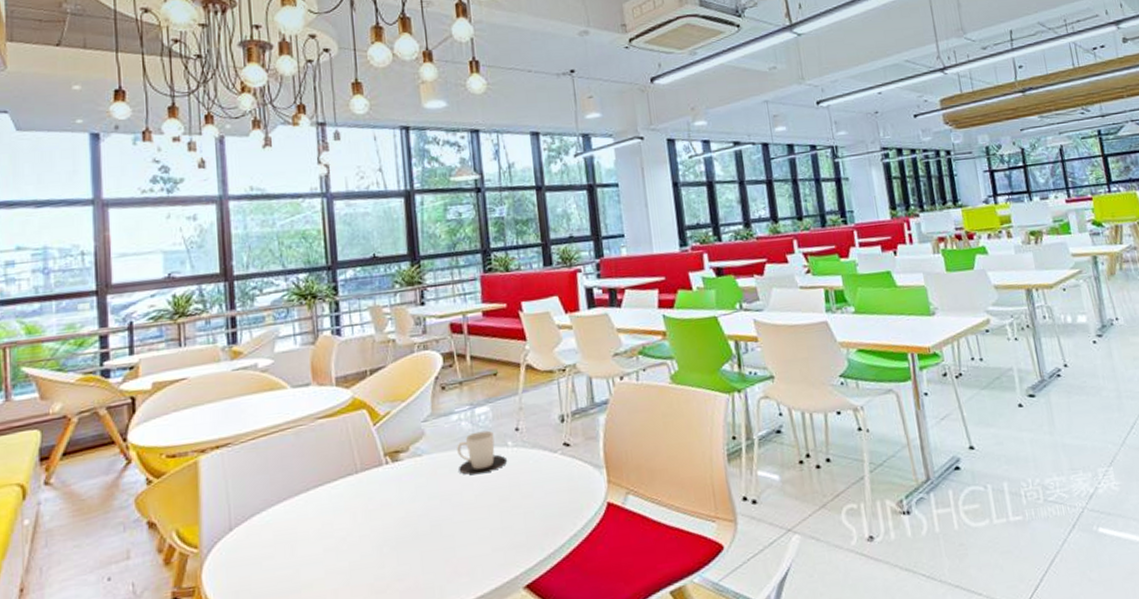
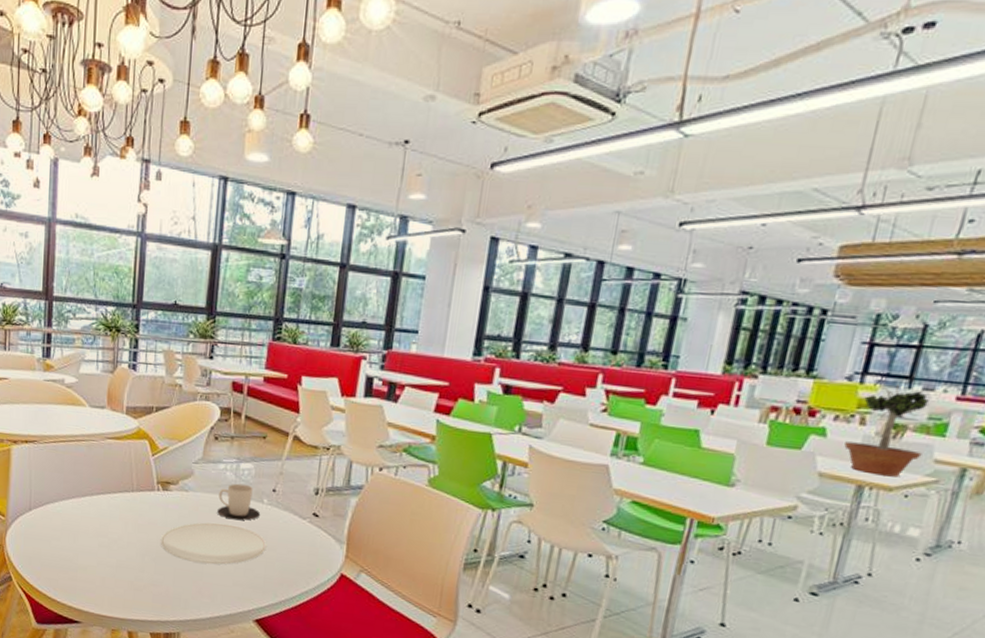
plate: none [398,479,522,538] -> present [160,522,267,565]
potted tree: none [1003,198,1061,278] -> present [844,383,929,477]

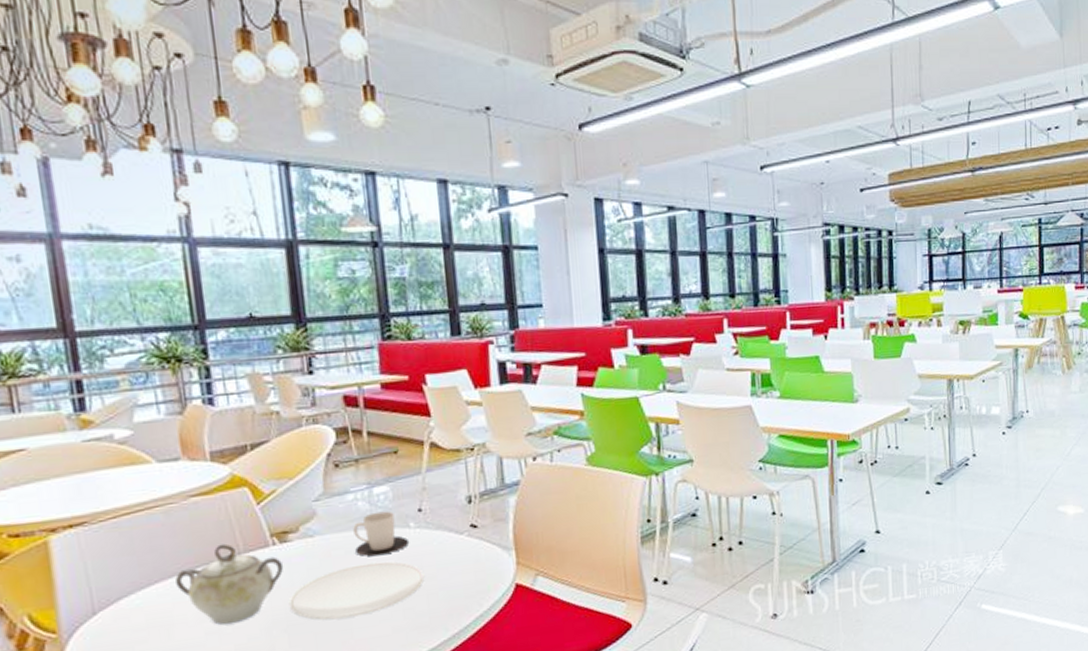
sugar bowl: none [86,480,162,543] -> present [175,543,284,625]
potted tree: present [844,383,929,477] -> none [931,286,986,368]

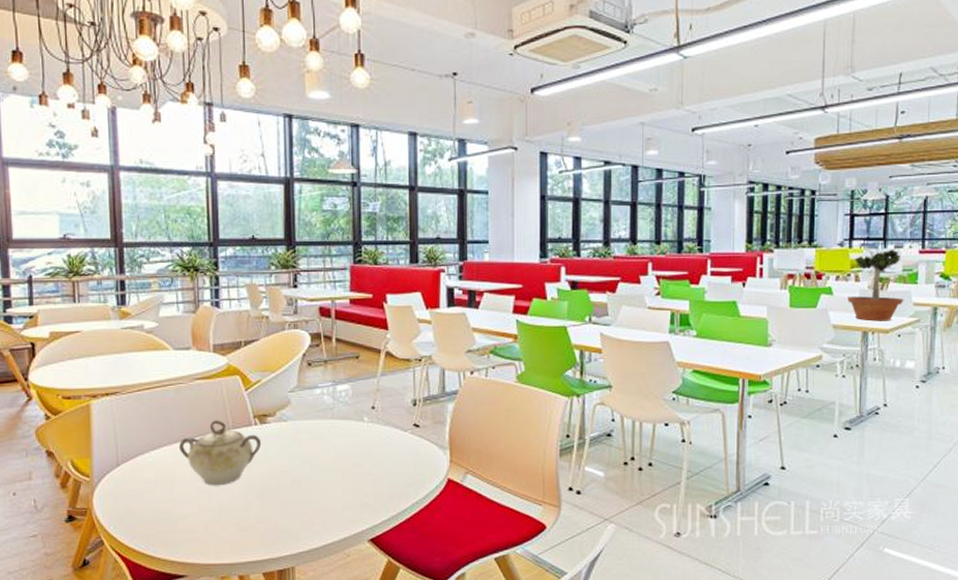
plate: present [288,561,425,620] -> none [263,448,373,492]
cup: present [353,511,408,556] -> none [318,406,362,443]
potted tree: none [931,286,986,368] -> present [847,244,904,321]

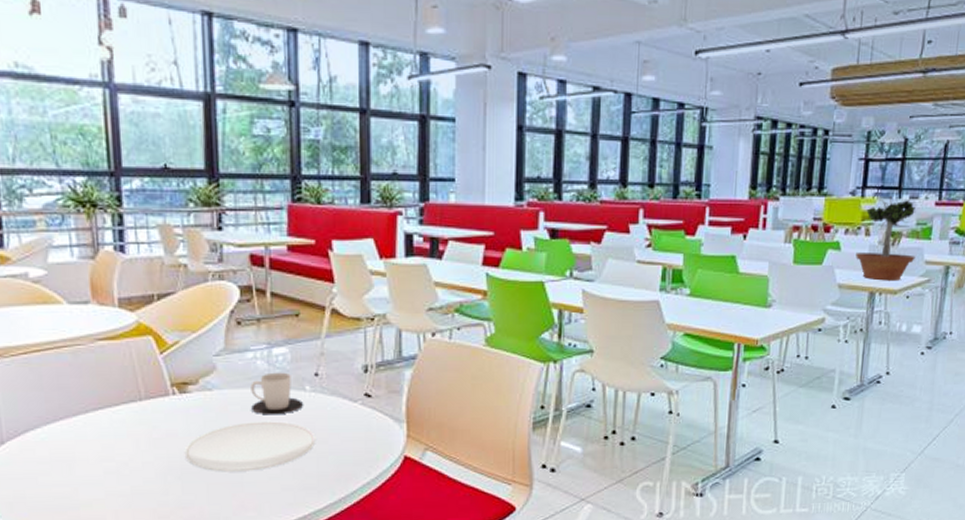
sugar bowl: present [179,420,262,485] -> none [79,388,182,465]
plate: none [263,448,373,492] -> present [184,421,316,472]
cup: none [318,406,362,443] -> present [250,372,303,415]

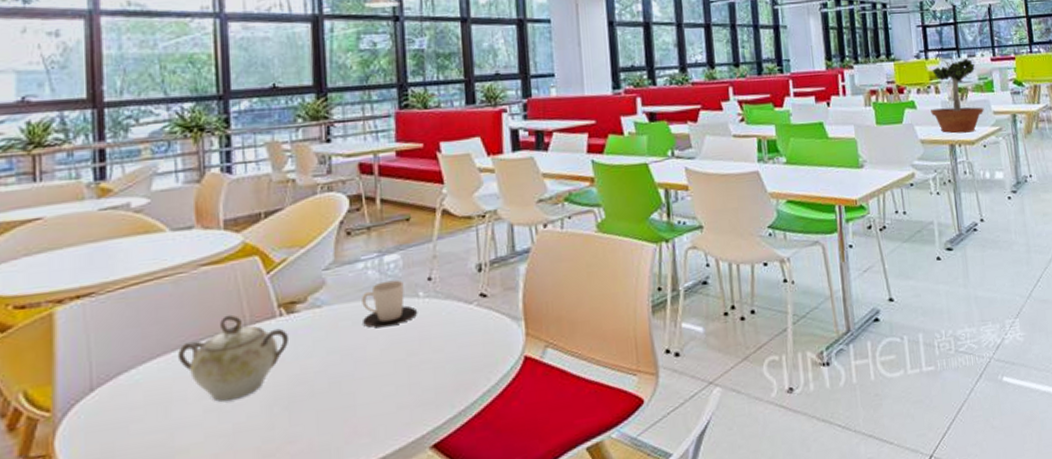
sugar bowl: none [79,388,182,465] -> present [178,314,290,401]
plate: present [184,421,316,472] -> none [291,333,432,397]

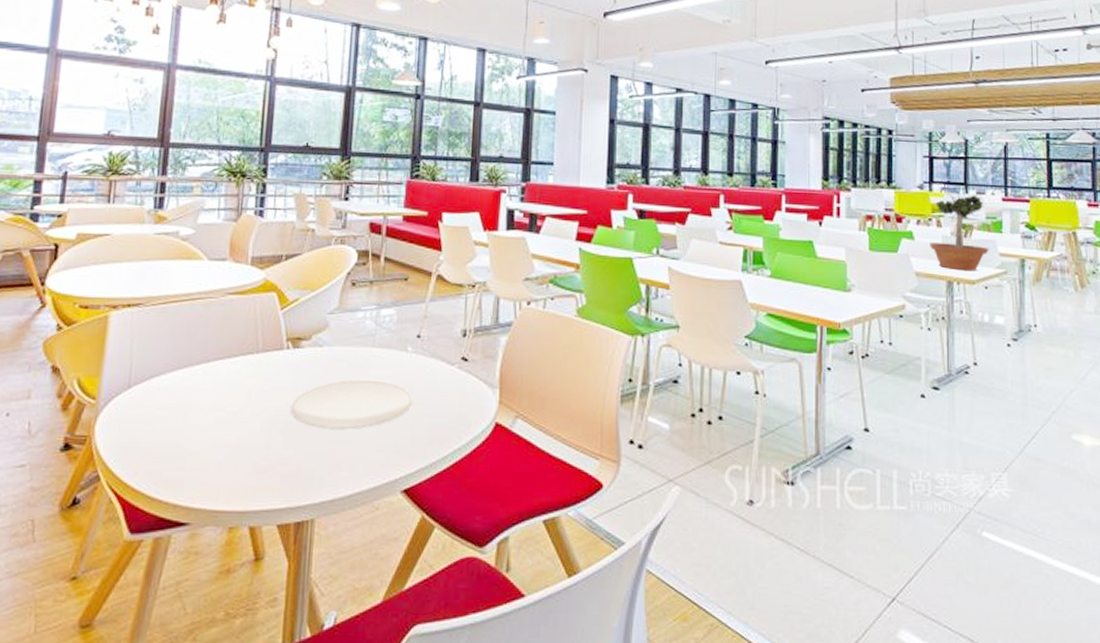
sugar bowl: present [178,314,290,401] -> none [200,341,293,416]
plate: none [291,333,432,397] -> present [290,379,413,429]
cup: present [362,279,417,327] -> none [356,332,404,374]

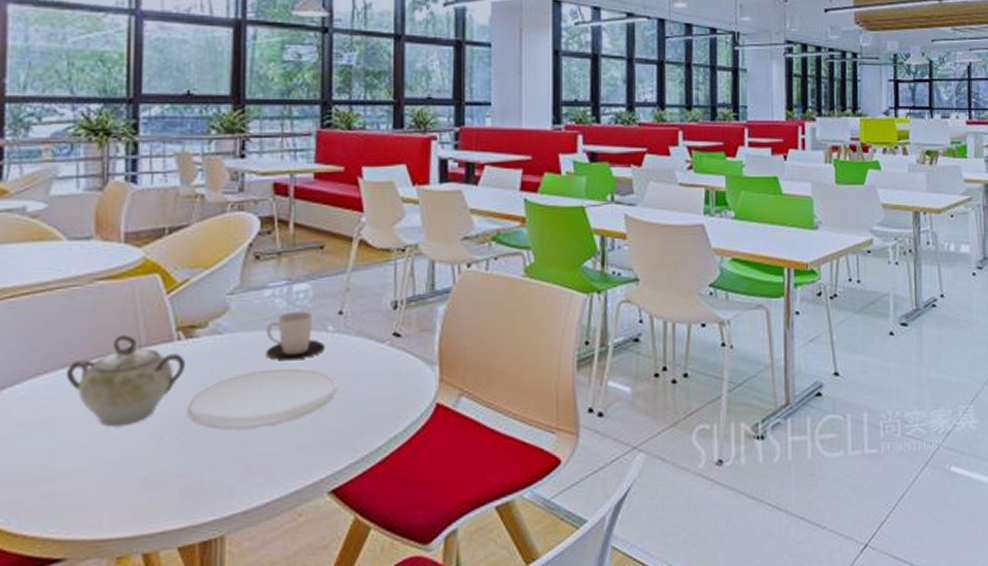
sugar bowl: none [200,341,293,416] -> present [67,334,186,426]
cup: none [356,332,404,374] -> present [266,311,324,361]
potted tree: present [930,189,989,271] -> none [896,114,954,200]

